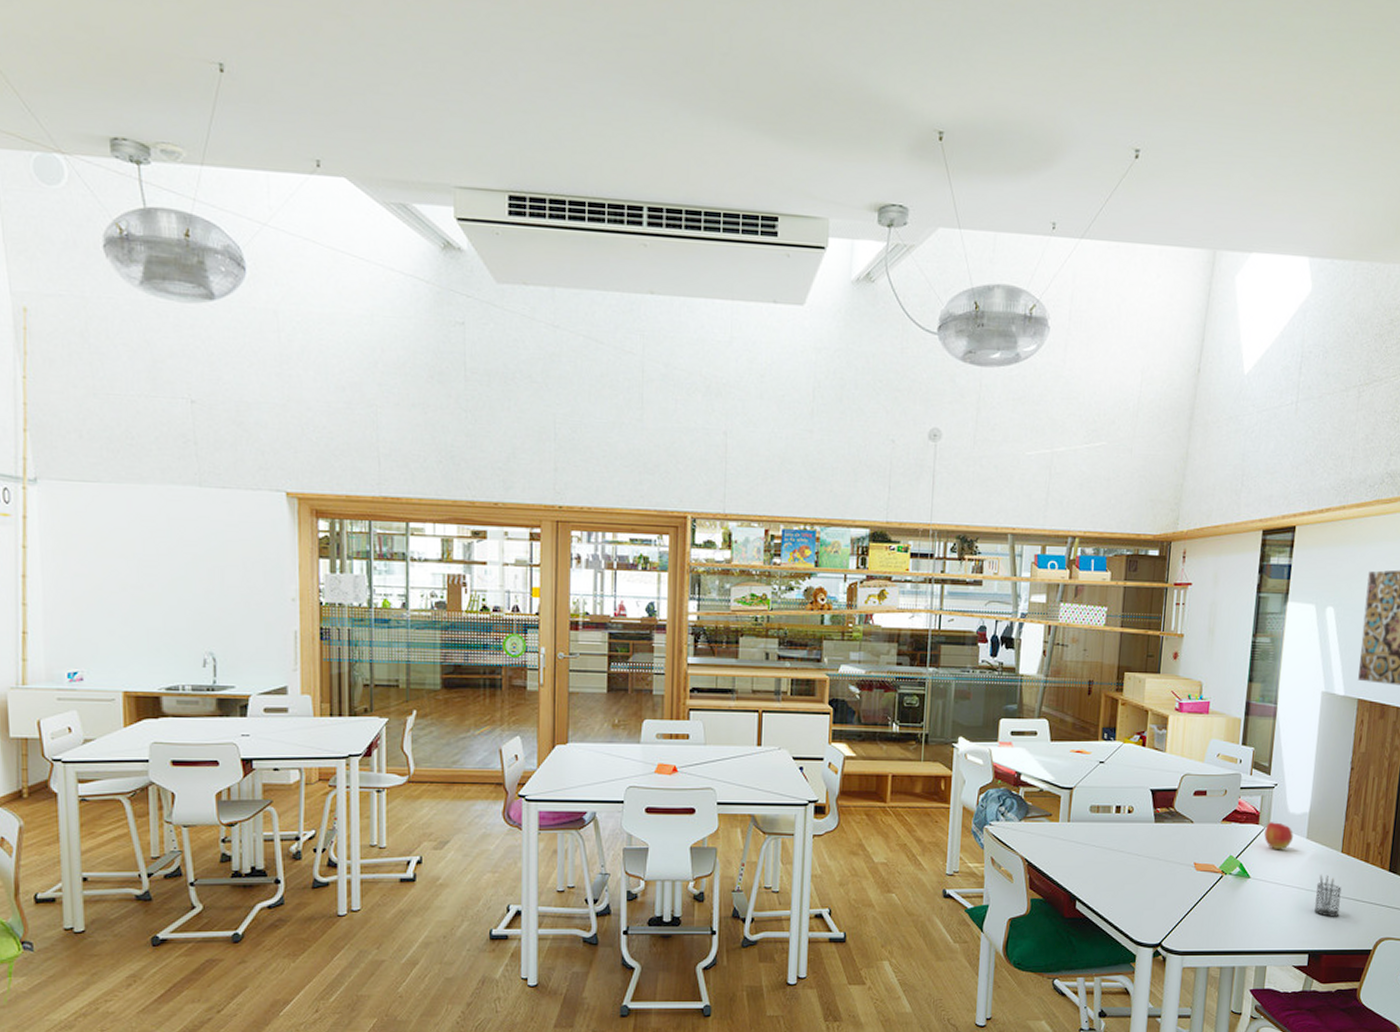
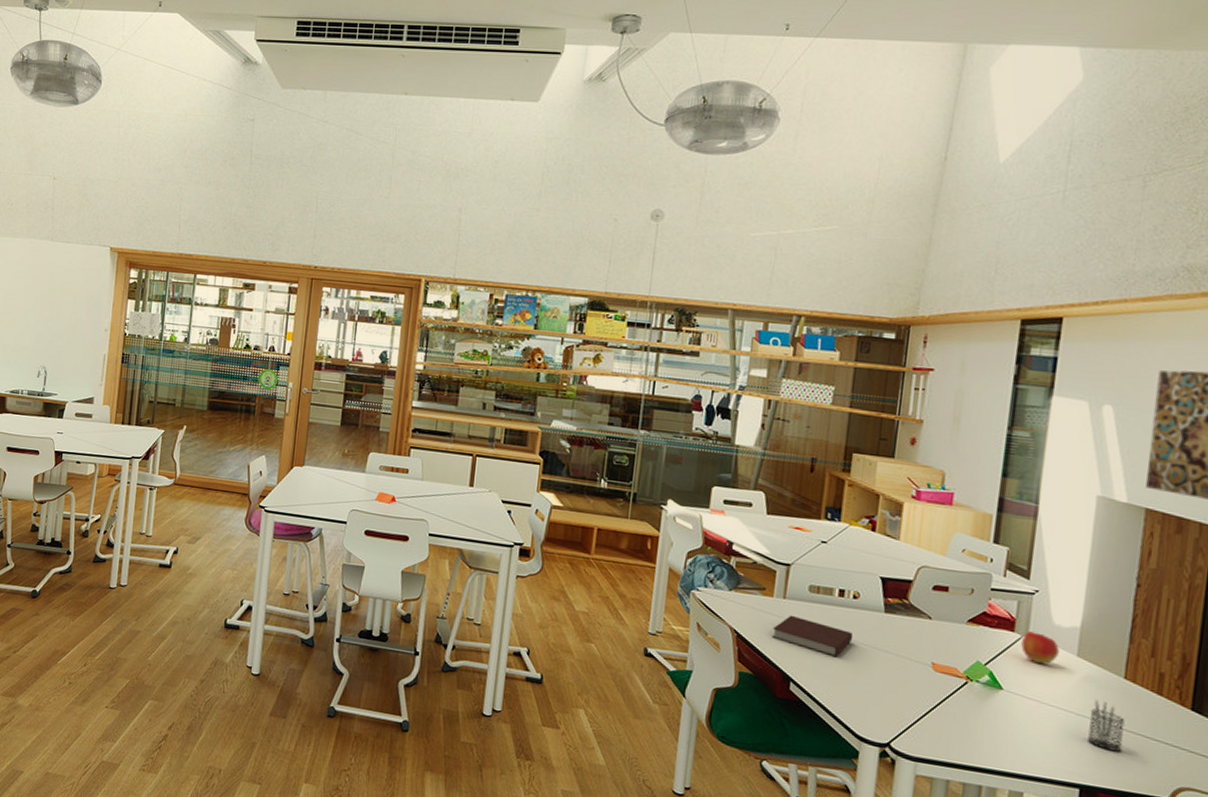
notebook: none [1059,837,1129,871] -> present [772,615,854,658]

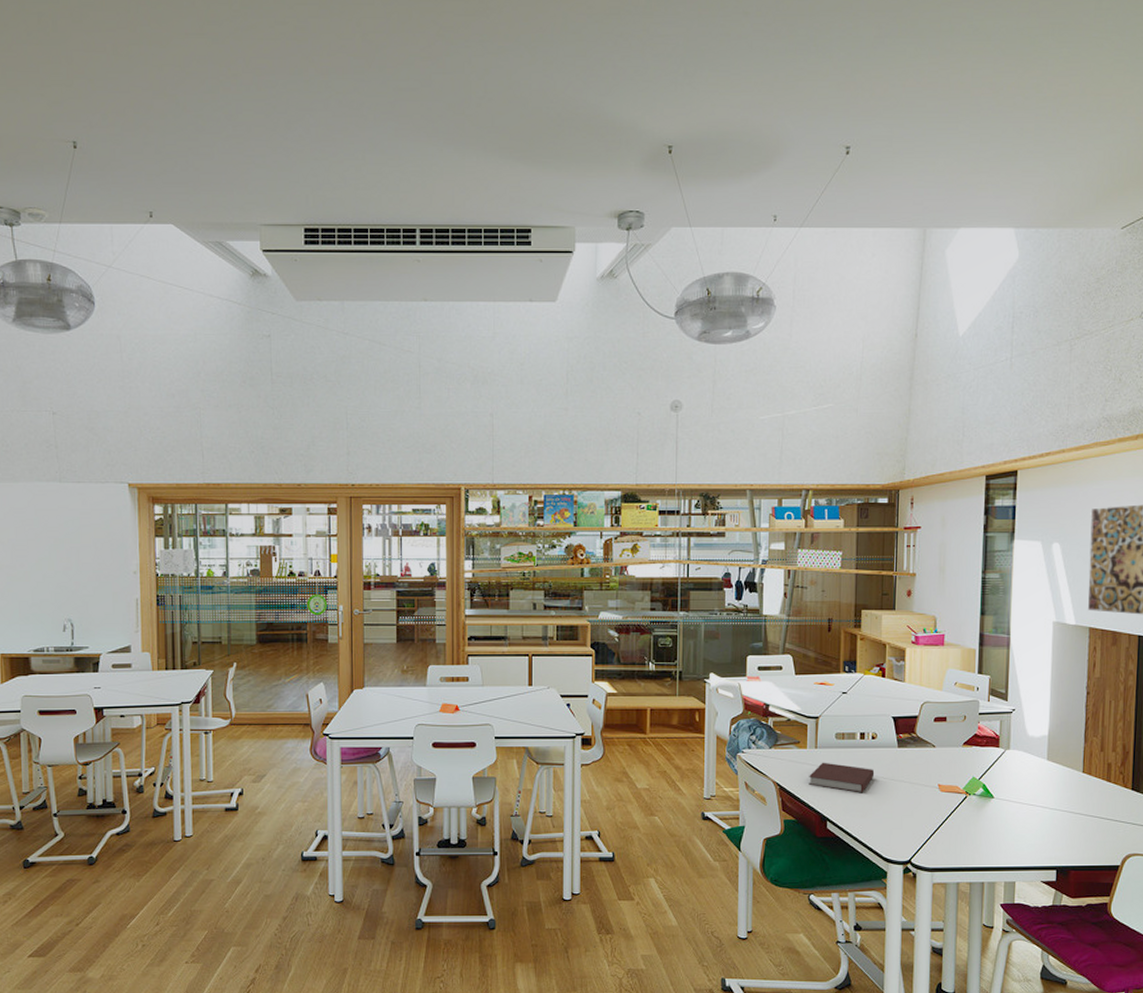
apple: present [1021,631,1059,664] -> none [1005,745,1034,772]
pencil holder: present [1088,700,1125,752] -> none [1060,794,1085,834]

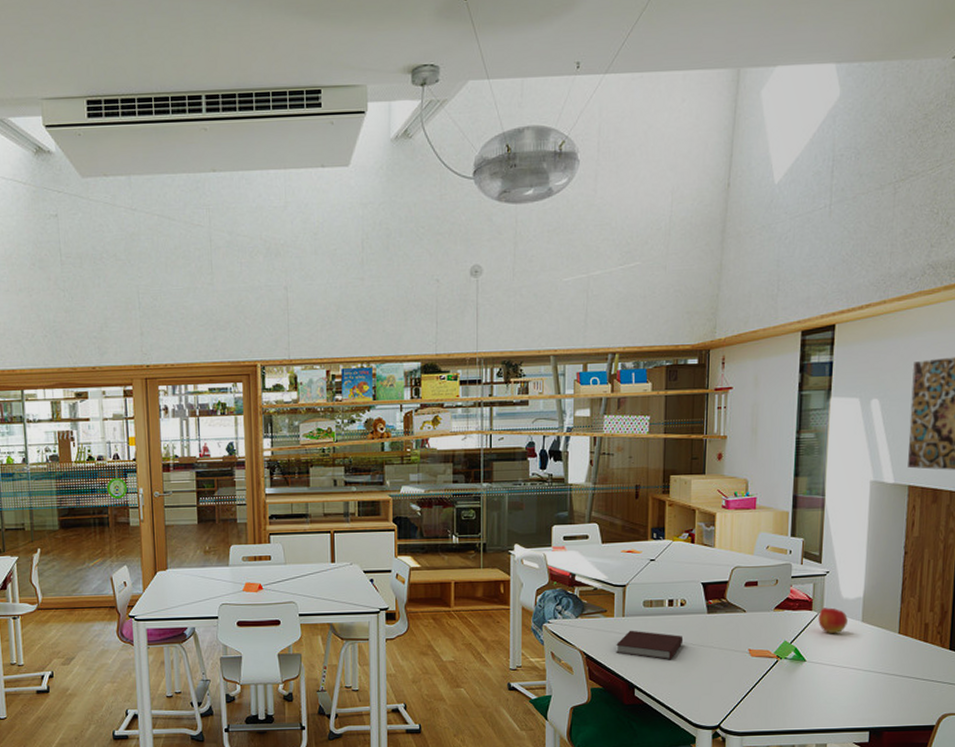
apple: none [1005,745,1034,772] -> present [818,607,848,634]

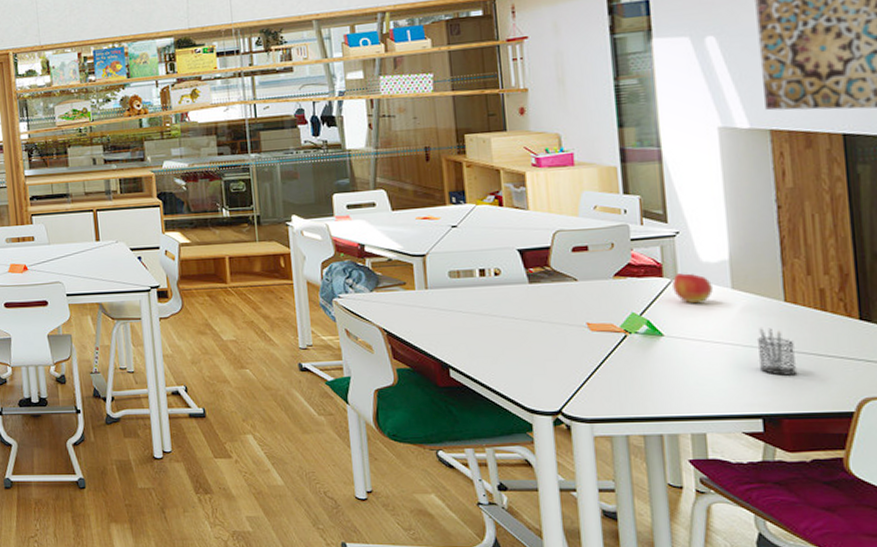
notebook: present [616,630,684,660] -> none [421,303,503,337]
pencil holder: none [873,655,900,696] -> present [756,328,798,376]

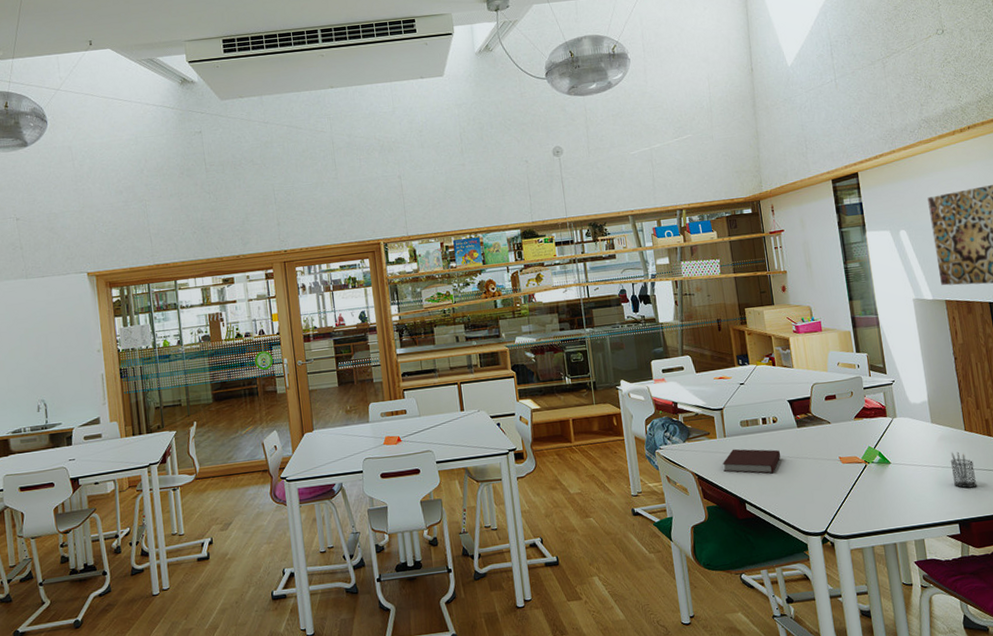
notebook: none [421,303,503,337] -> present [723,449,781,474]
apple: present [672,273,713,304] -> none [893,412,920,437]

